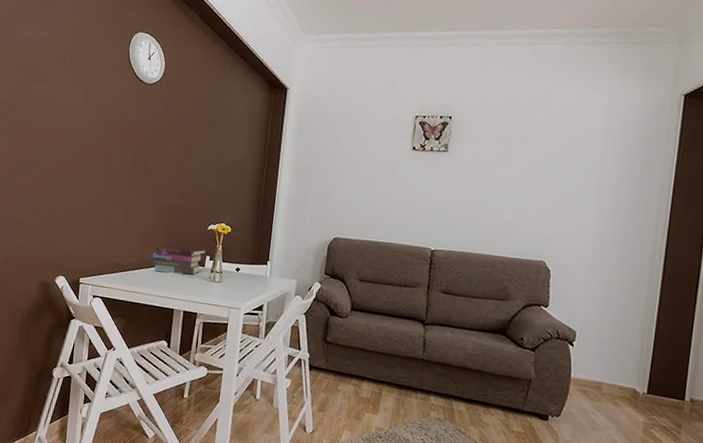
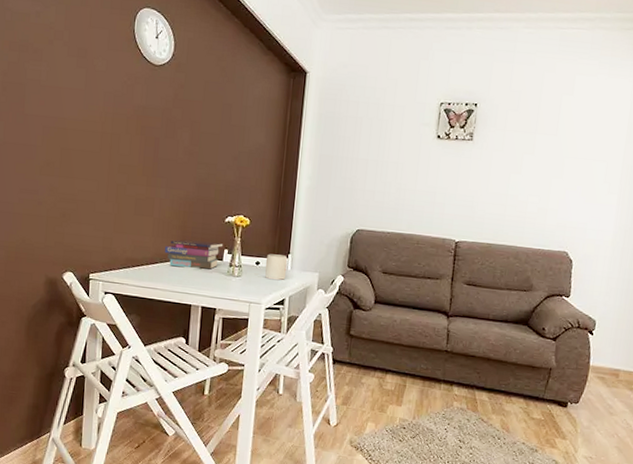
mug: none [244,260,267,287] -> present [265,253,288,281]

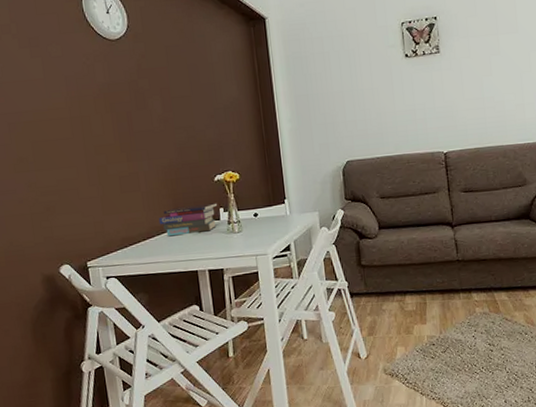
mug: present [265,253,288,281] -> none [263,201,287,229]

